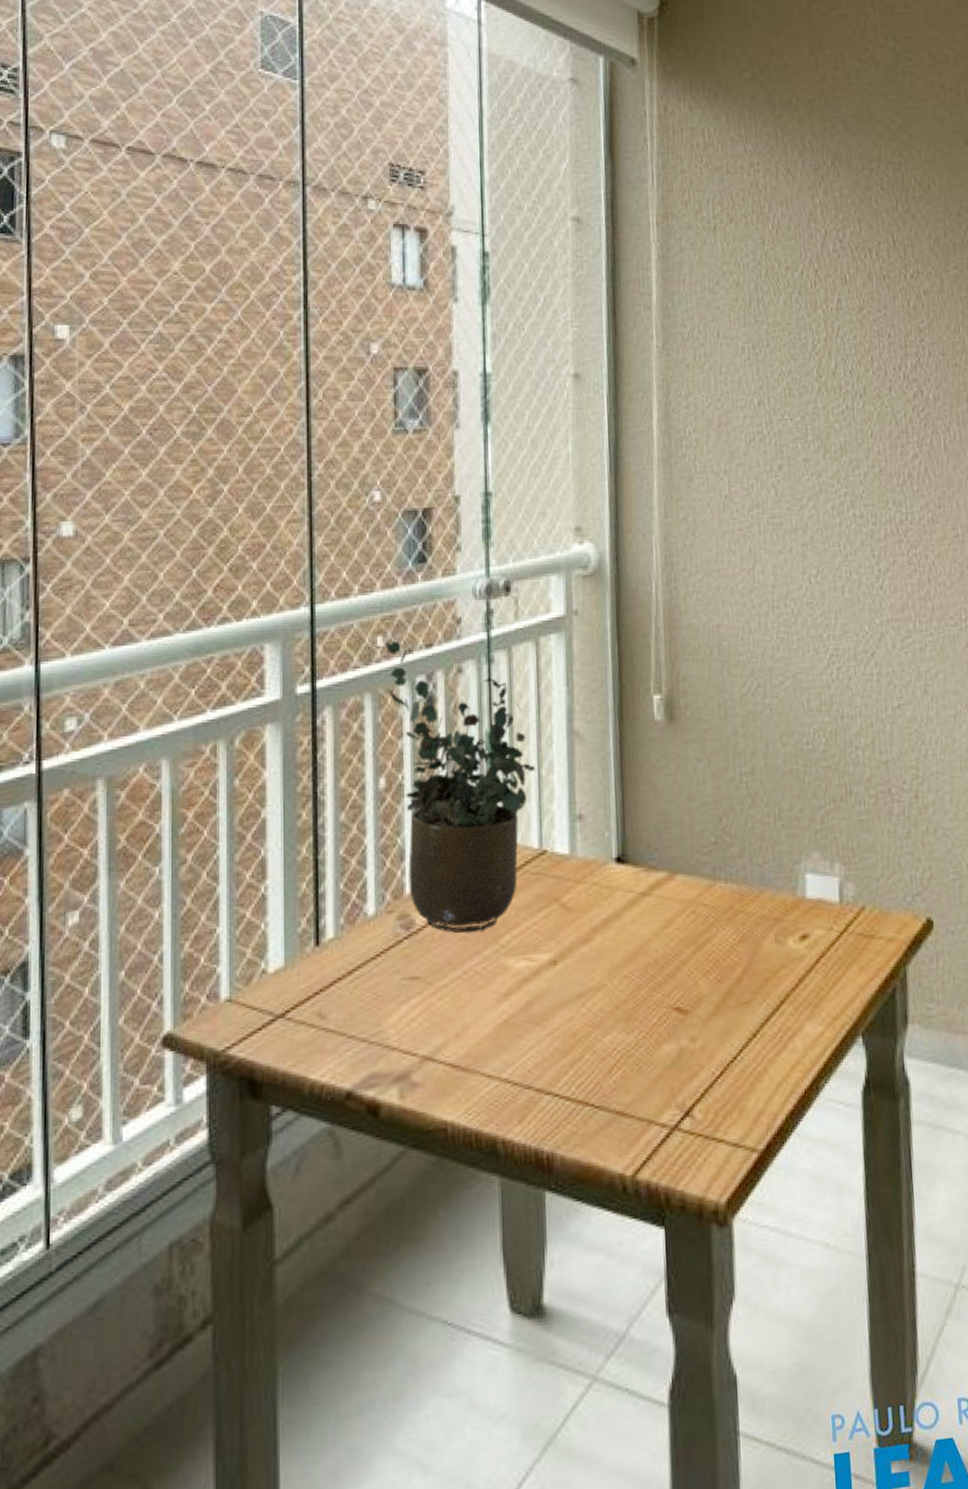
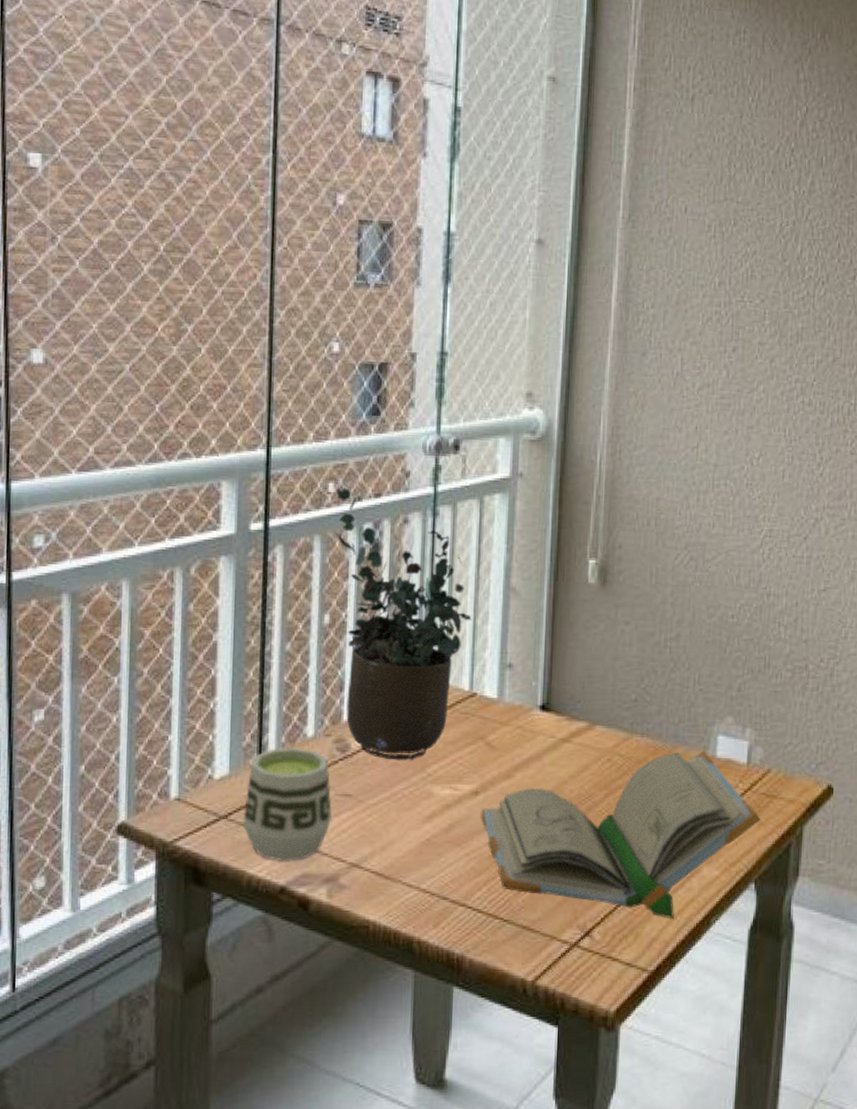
cup: none [301,928,399,1062] -> present [243,746,332,862]
book: none [561,892,861,1087] -> present [481,751,761,919]

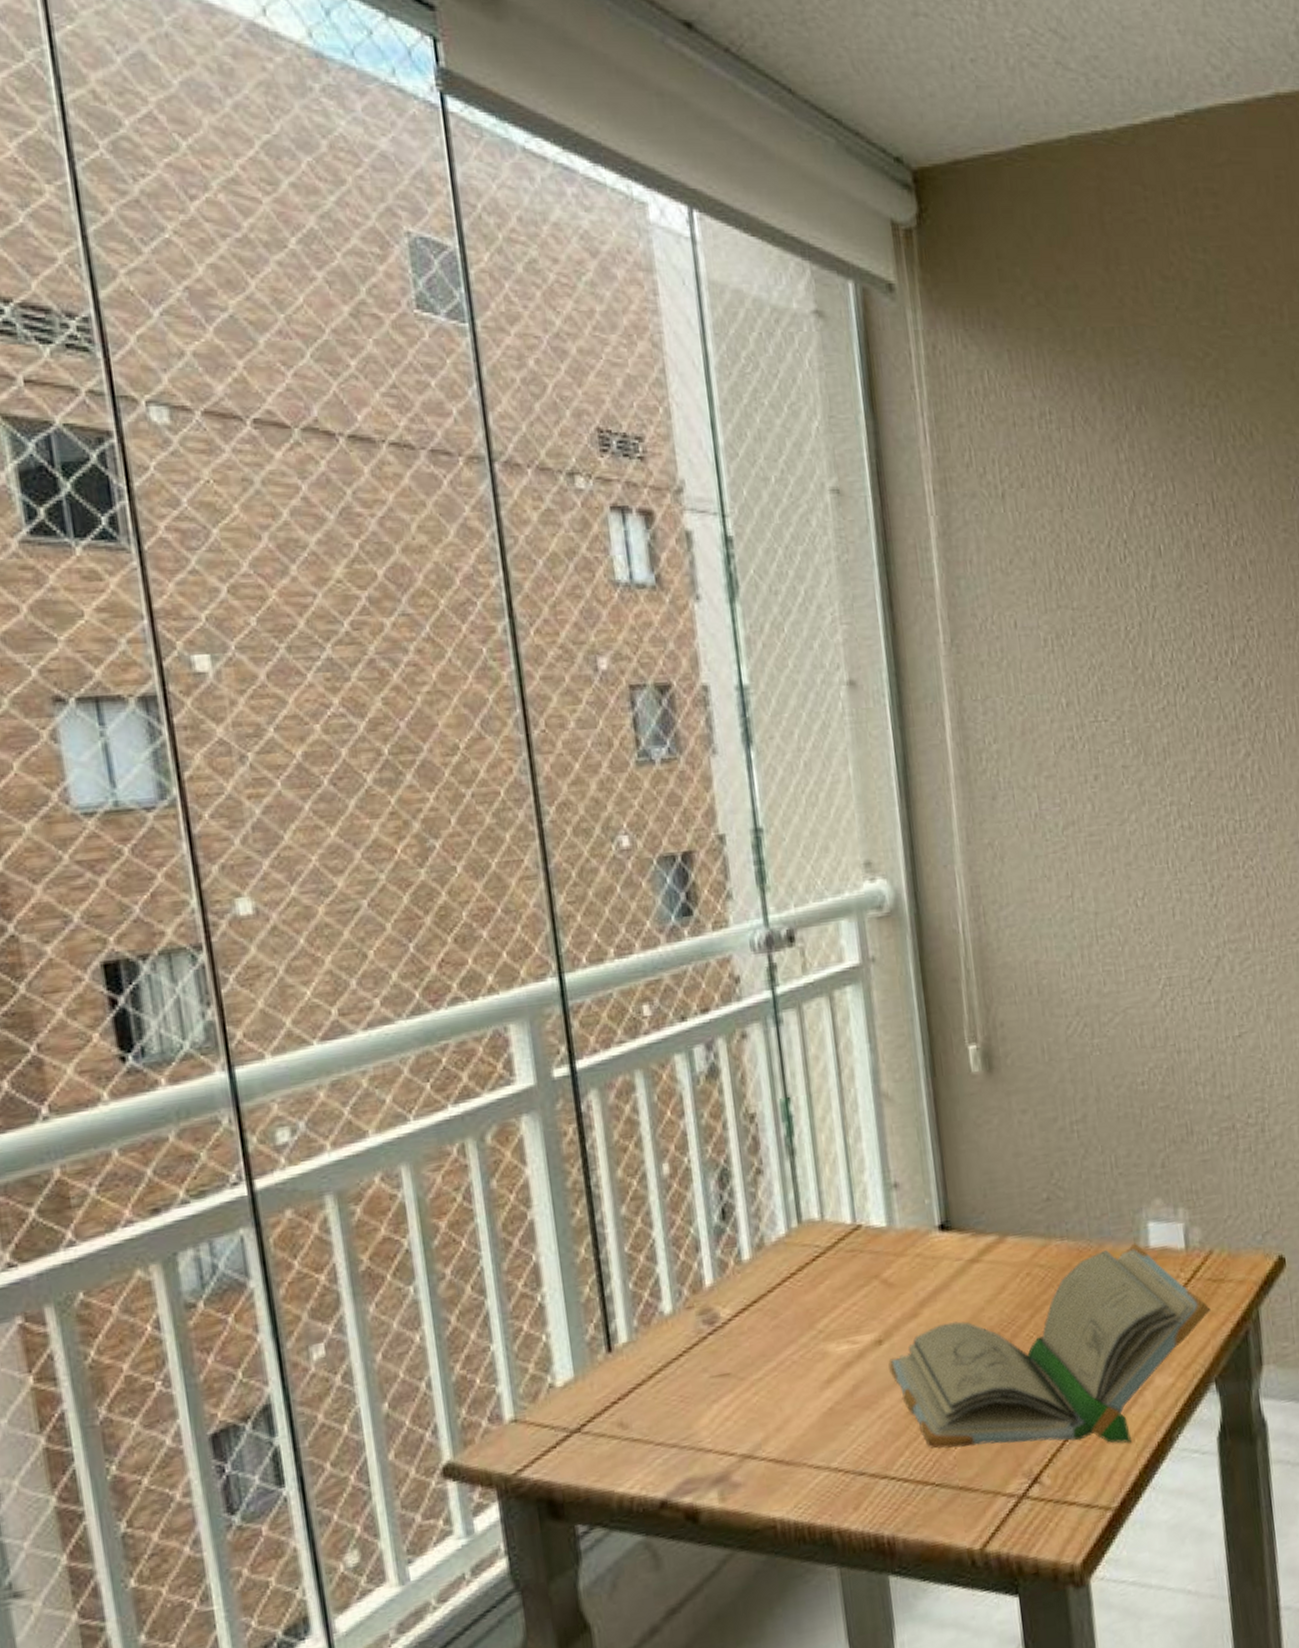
cup: present [243,746,332,862] -> none [599,1329,710,1471]
potted plant: present [336,487,472,761] -> none [653,1008,842,1323]

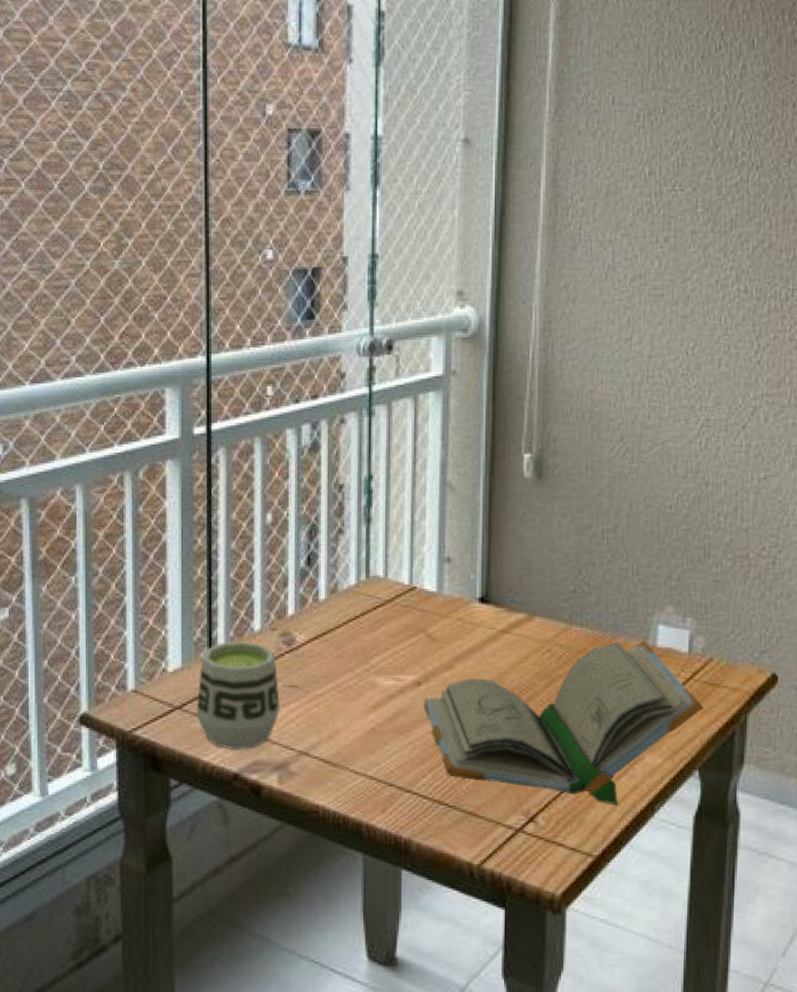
cup: none [599,1329,710,1471] -> present [196,640,280,750]

